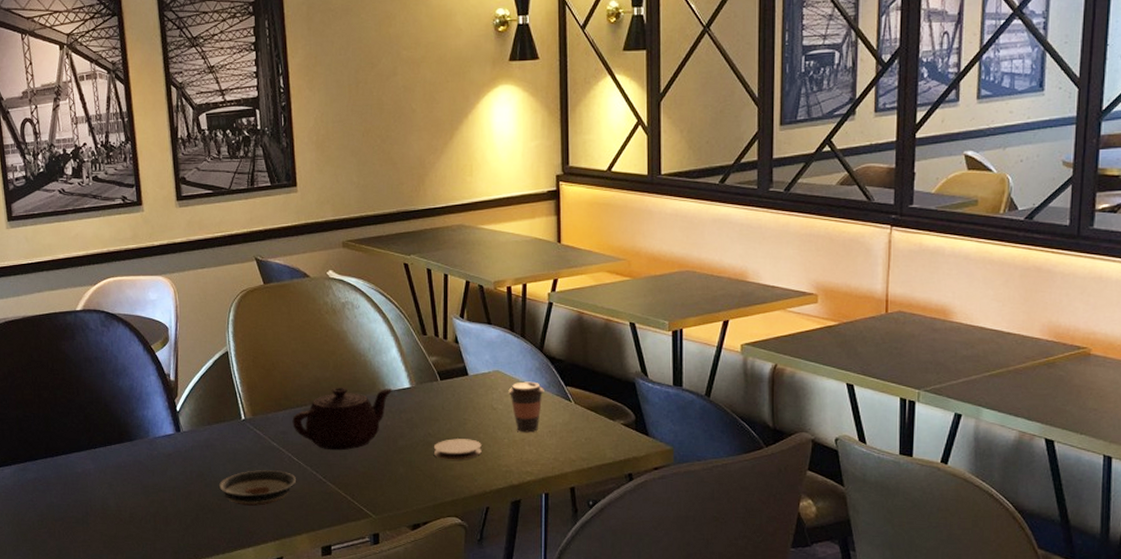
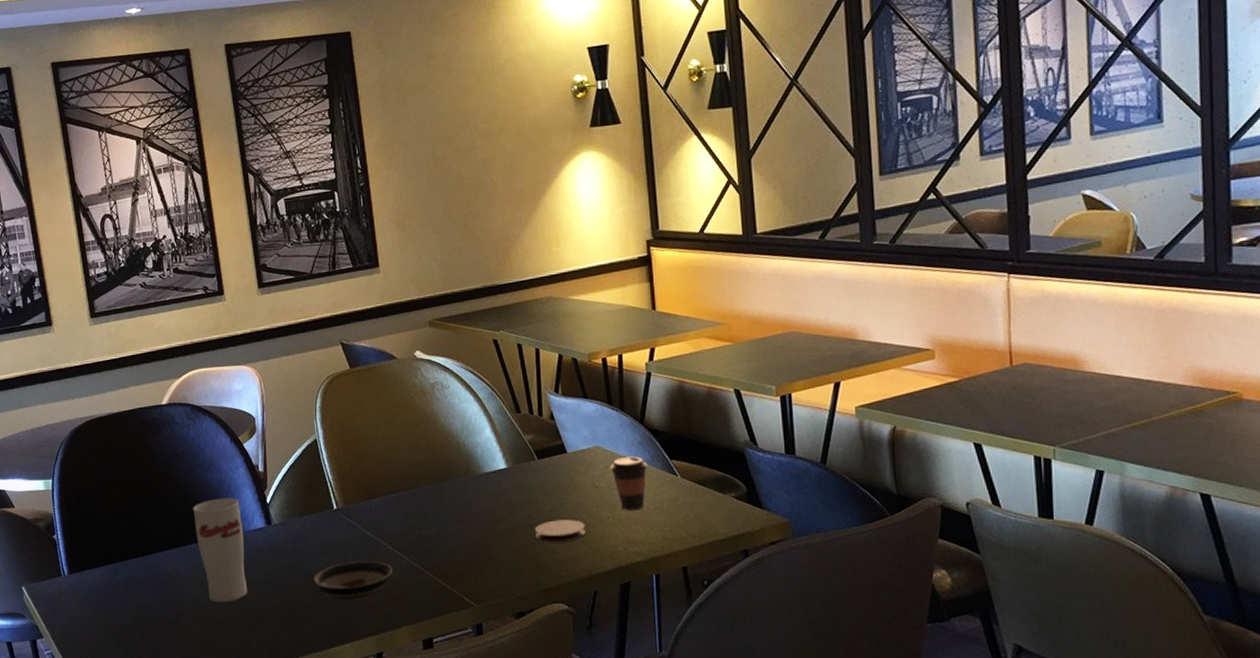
cup: none [104,404,155,505] -> present [193,498,248,603]
teapot: present [292,387,393,451] -> none [386,470,489,538]

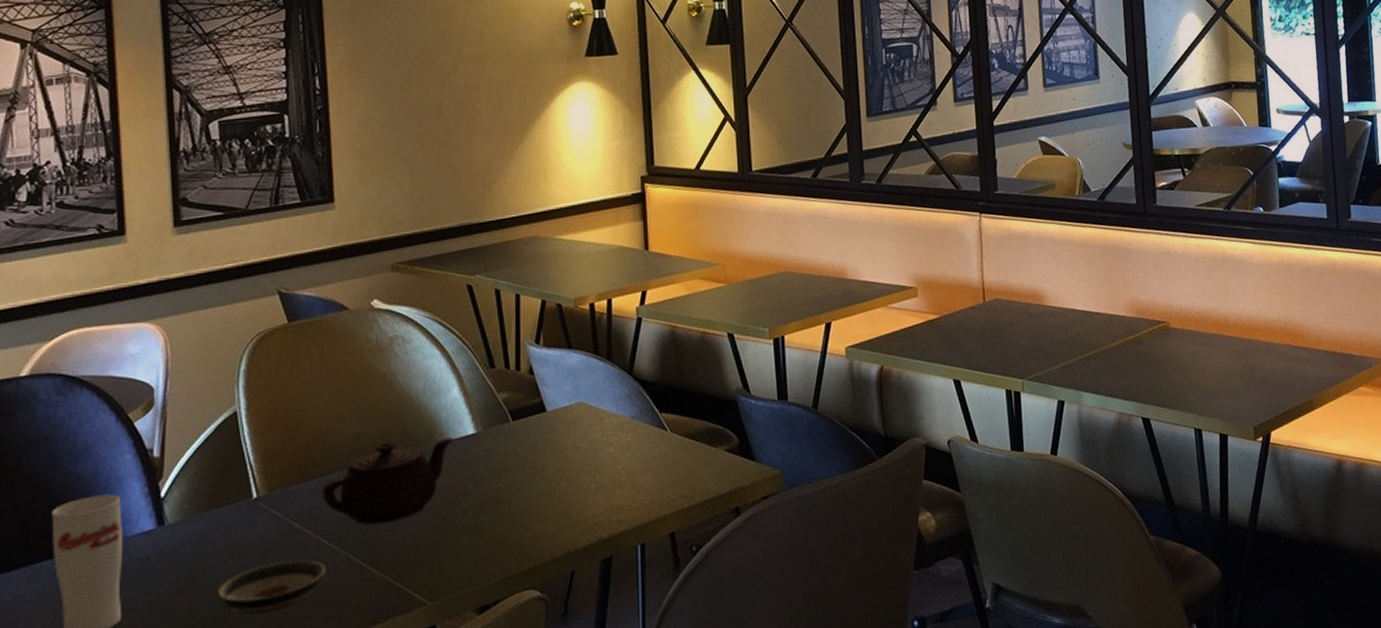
teapot: none [386,470,489,538] -> present [322,437,454,525]
coaster: present [534,520,586,543] -> none [505,488,564,518]
coffee cup: present [610,456,648,511] -> none [594,411,636,474]

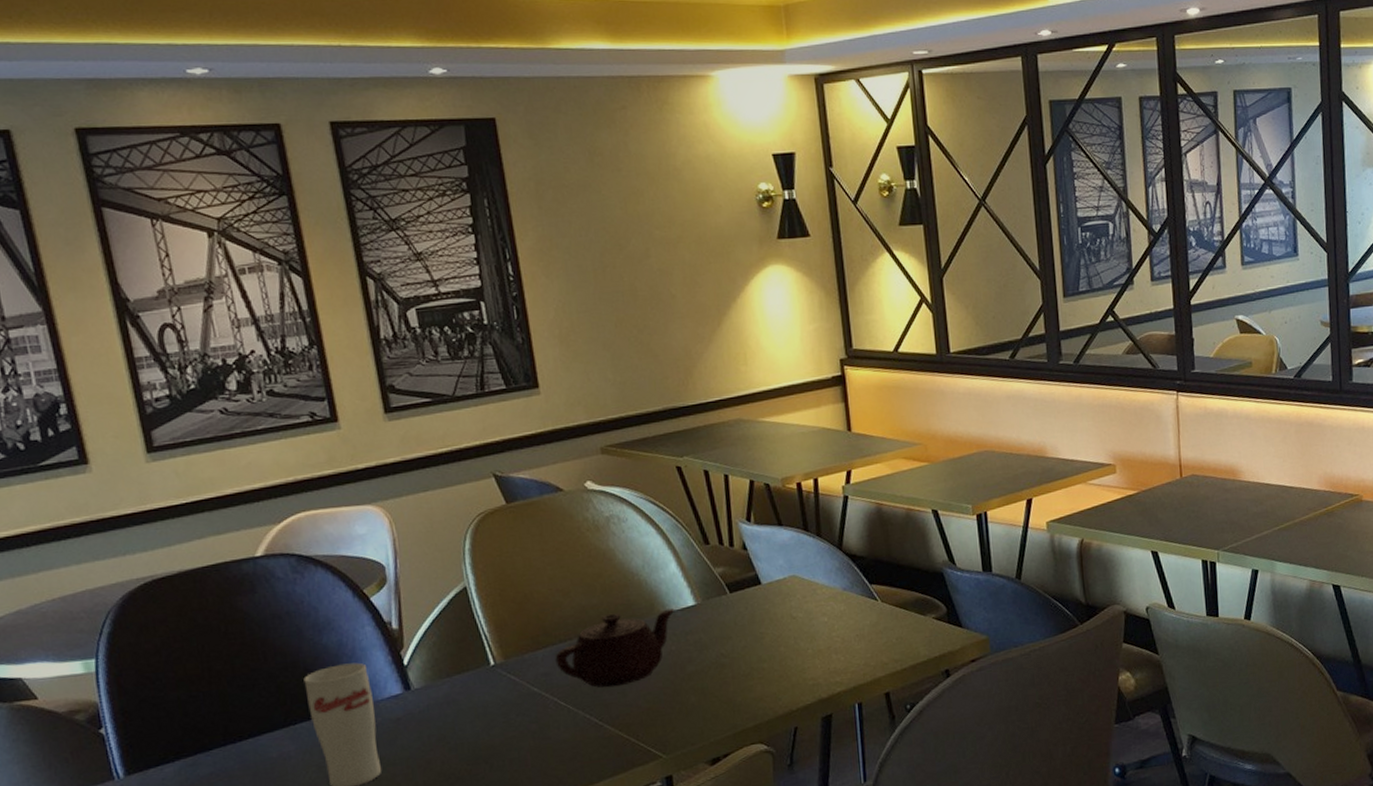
saucer: present [216,560,325,615] -> none [466,719,566,767]

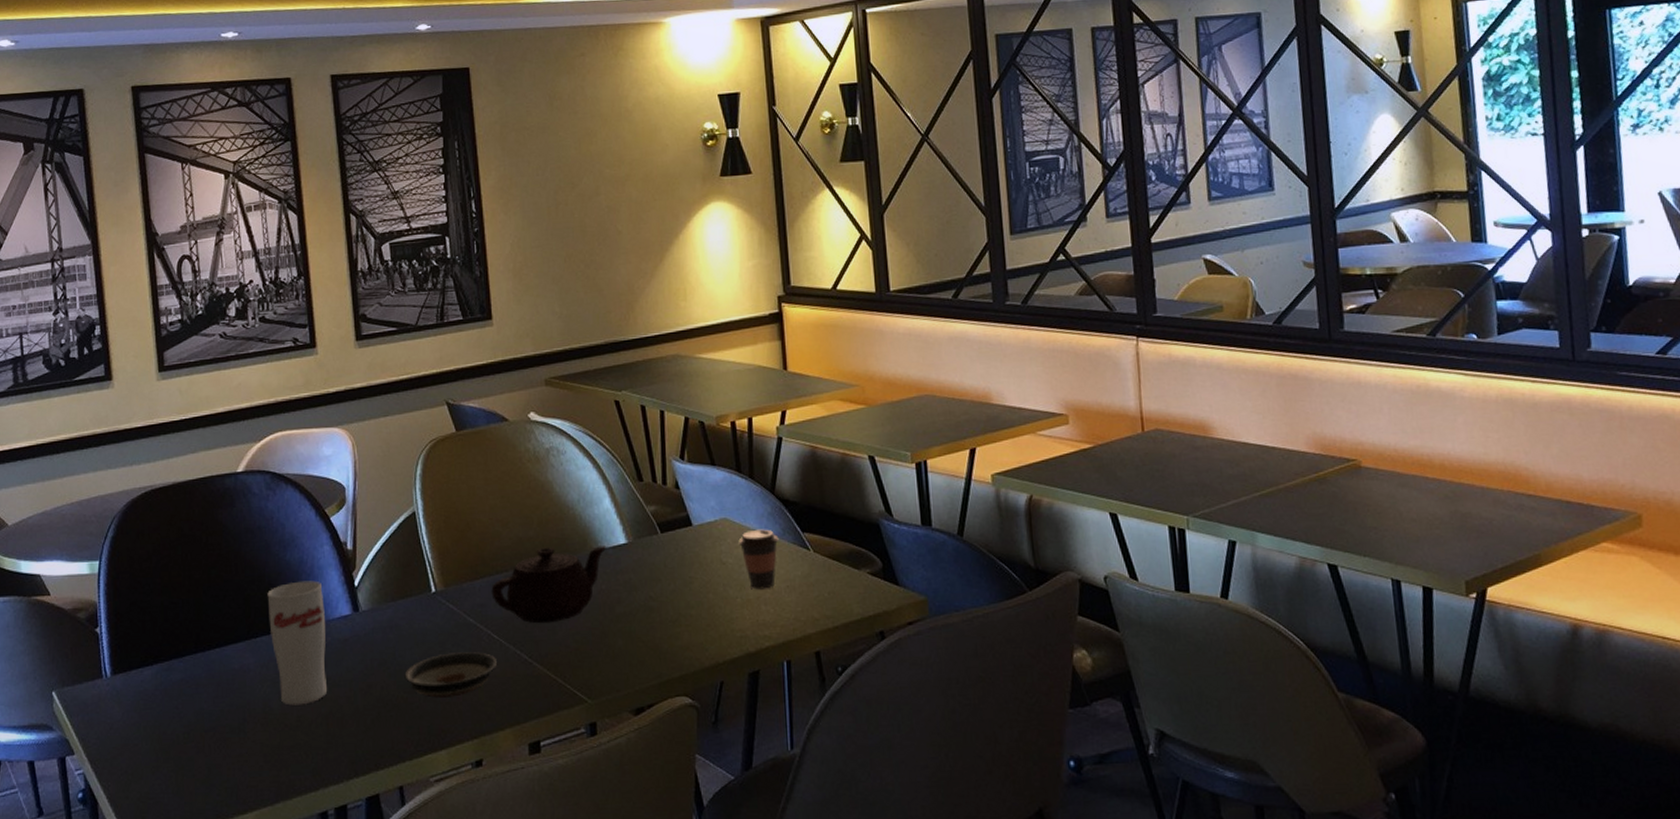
saucer: none [466,719,566,767] -> present [404,652,497,698]
coffee cup: none [808,583,848,640] -> present [738,529,779,590]

